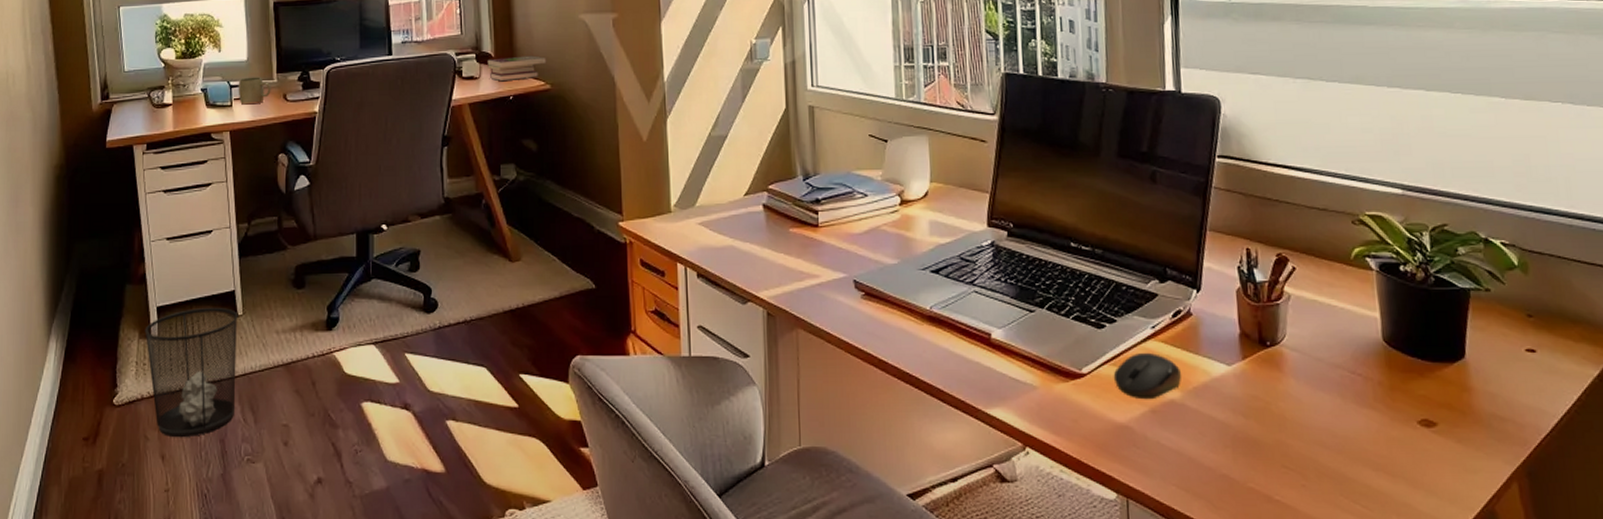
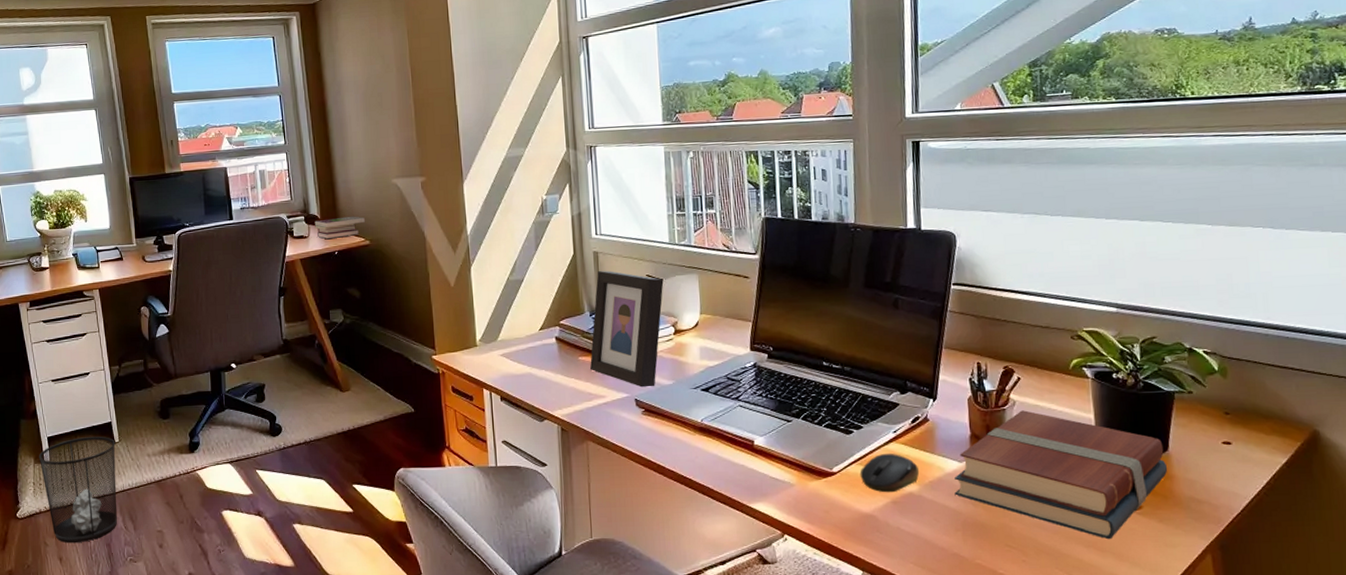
mug: present [238,77,271,105] -> none [103,242,132,266]
picture frame: none [802,128,889,267] -> present [590,271,664,388]
books: none [1222,306,1465,462] -> present [954,410,1168,540]

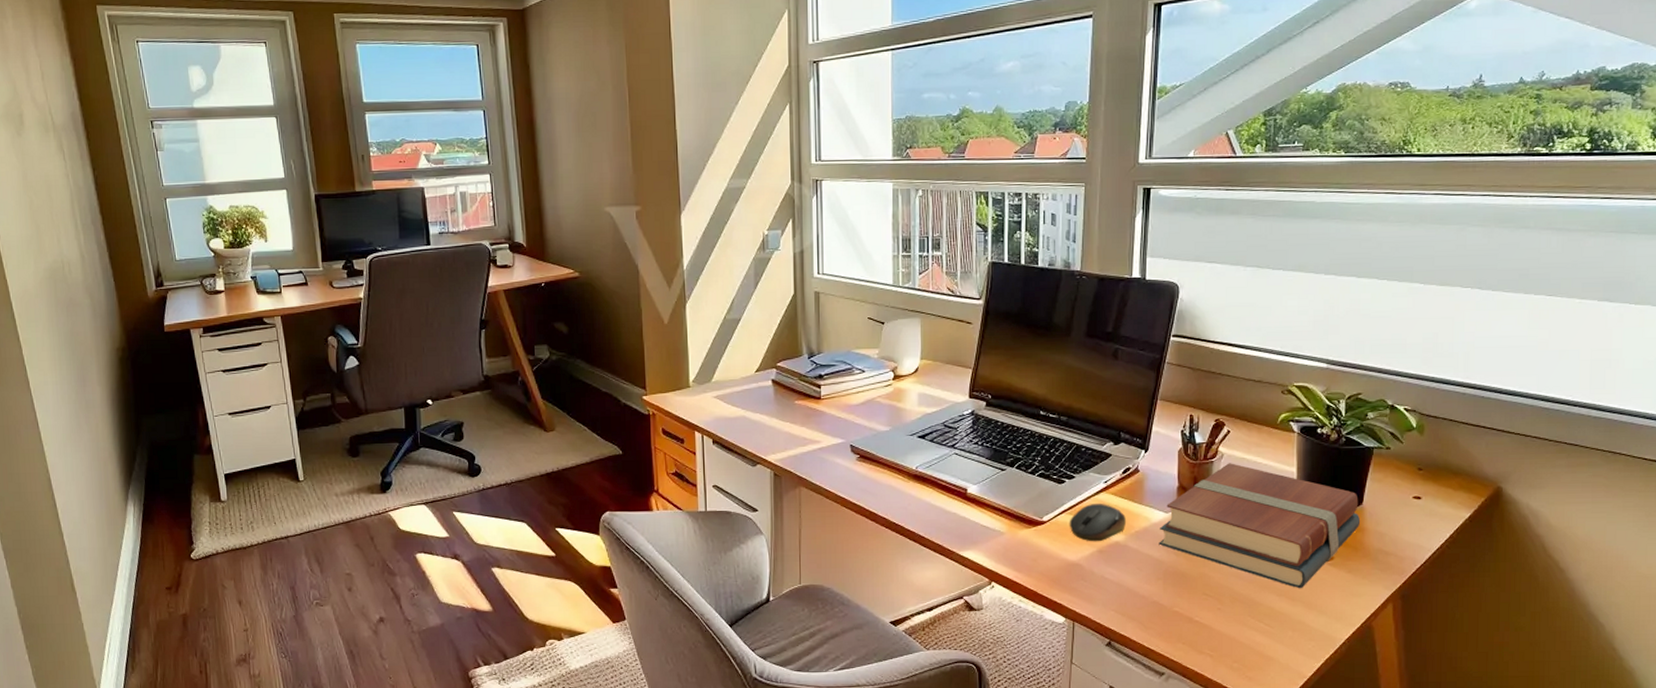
waste bin: present [38,436,118,543] -> none [215,473,303,586]
books: present [314,216,365,240] -> none [520,245,574,270]
picture frame: present [590,271,664,388] -> none [806,312,885,433]

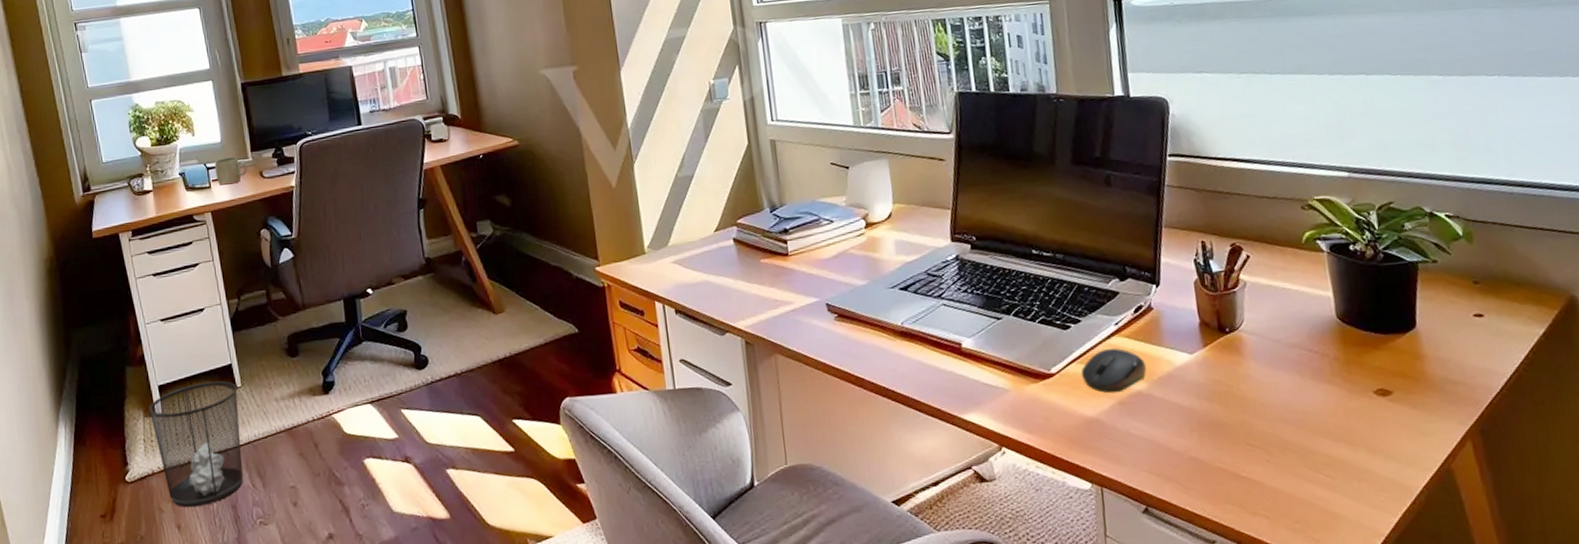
waste bin: none [215,473,303,586] -> present [148,381,244,508]
mug: none [285,265,318,291] -> present [214,156,247,185]
books: present [1159,463,1361,589] -> none [1186,291,1418,431]

